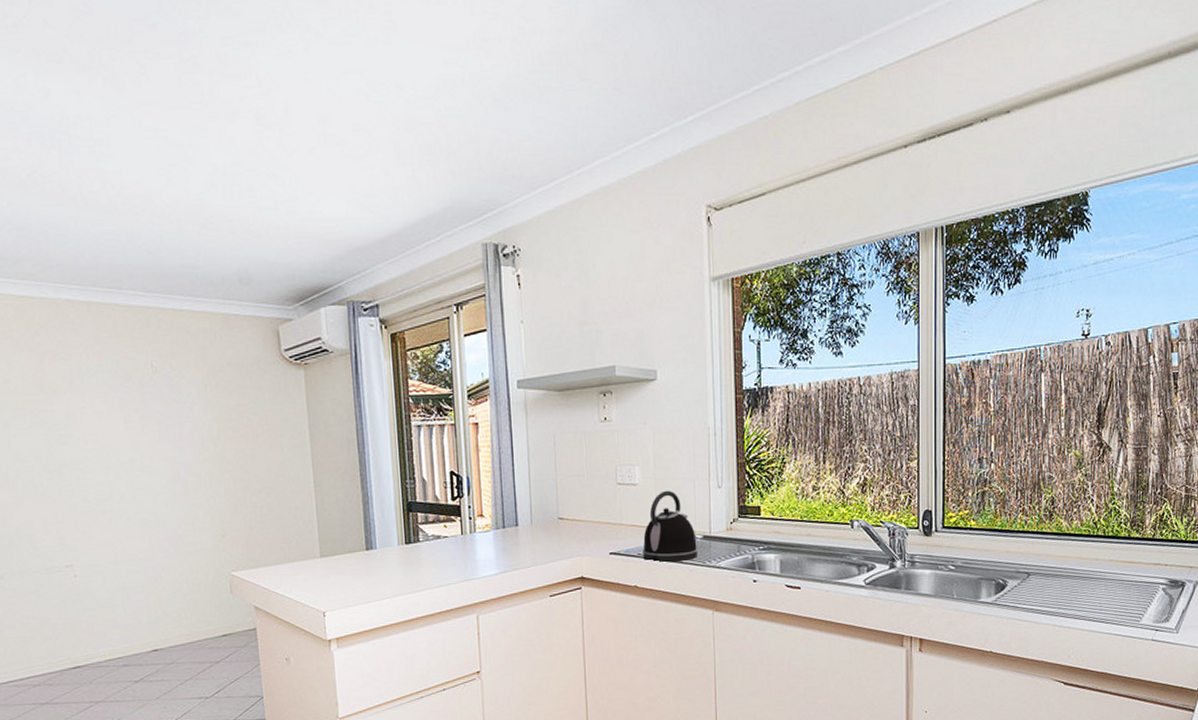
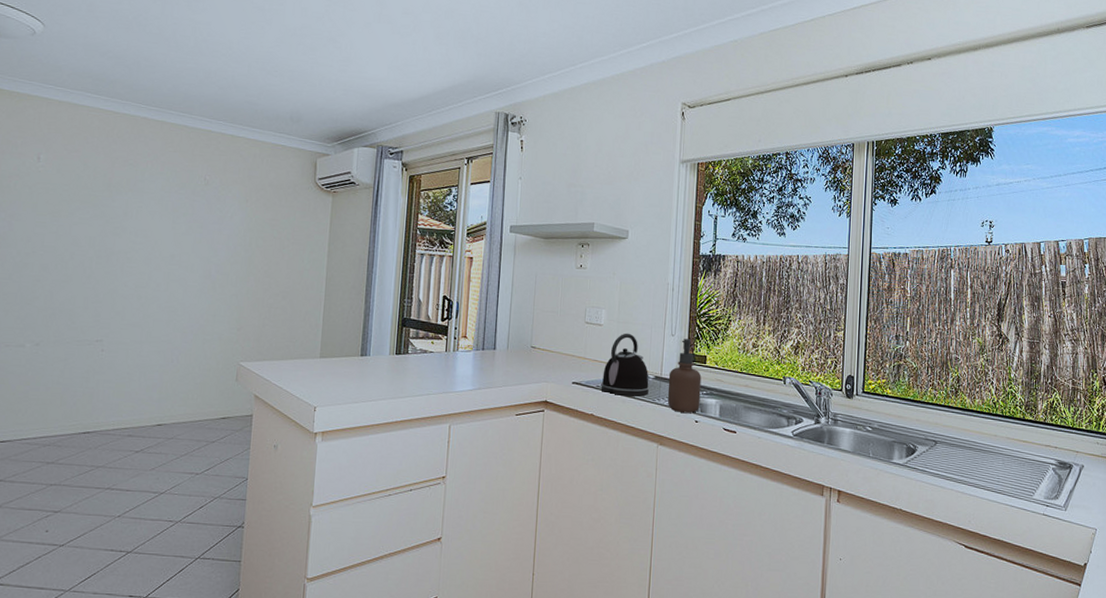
soap dispenser: none [718,489,757,573] -> present [667,339,702,413]

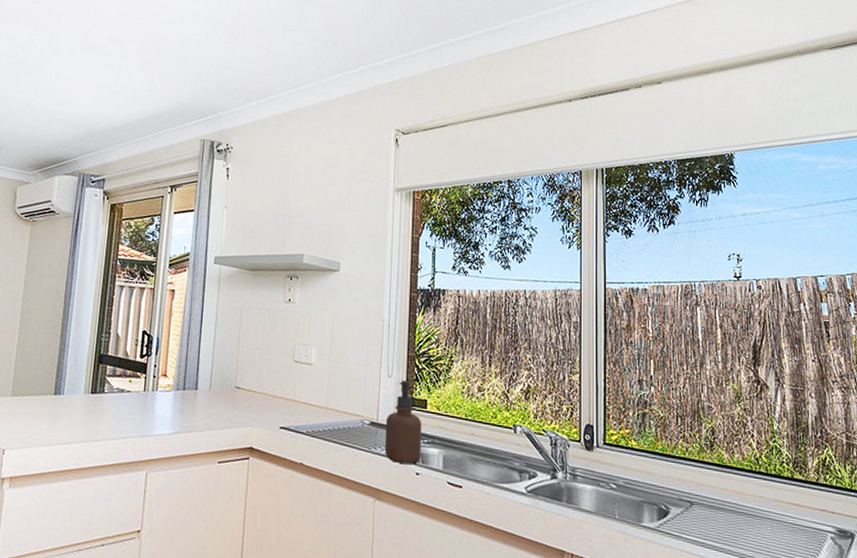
kettle: present [601,333,650,397] -> none [311,373,365,444]

